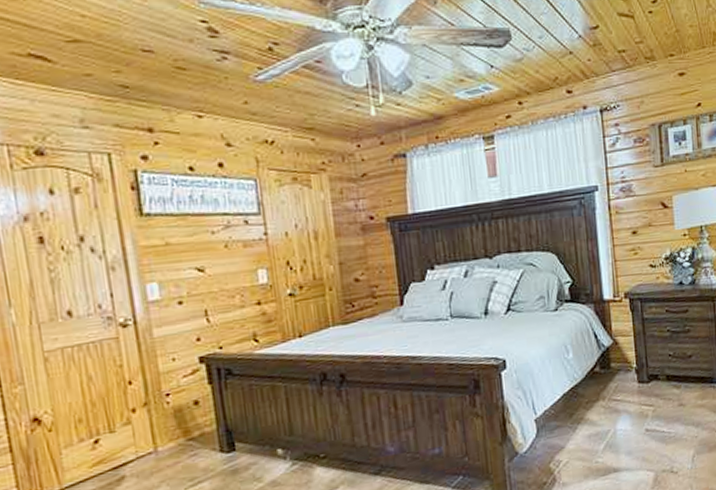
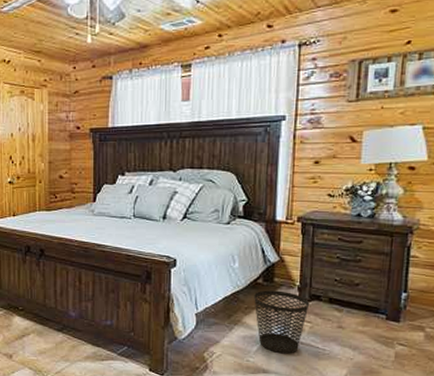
wastebasket: none [593,376,649,447] -> present [254,290,310,354]

